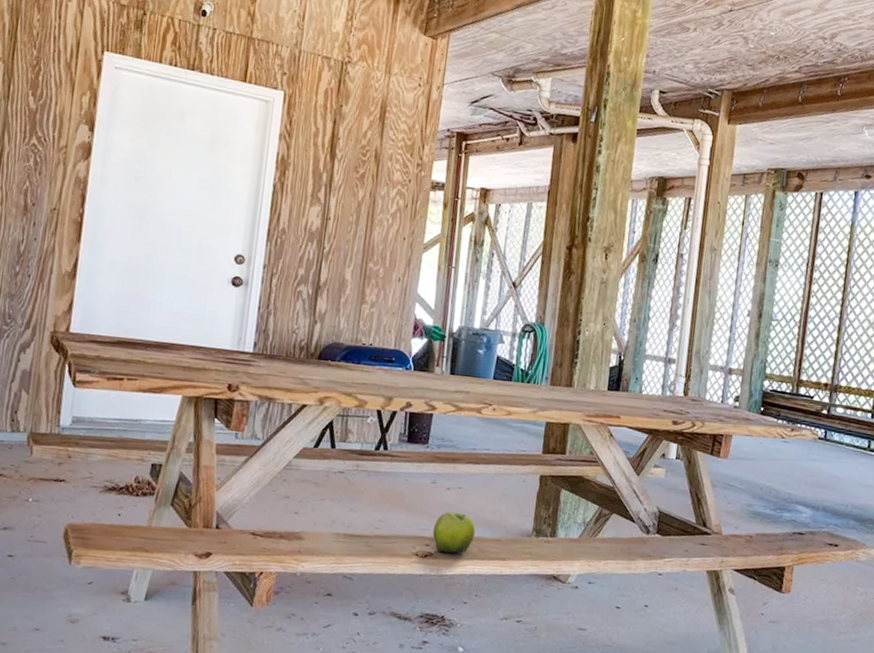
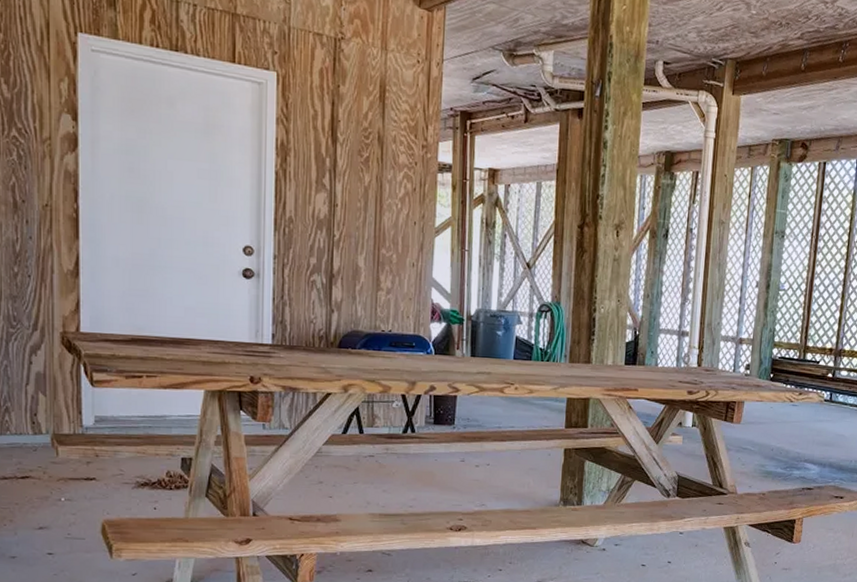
fruit: present [432,511,475,554] -> none [464,487,505,526]

